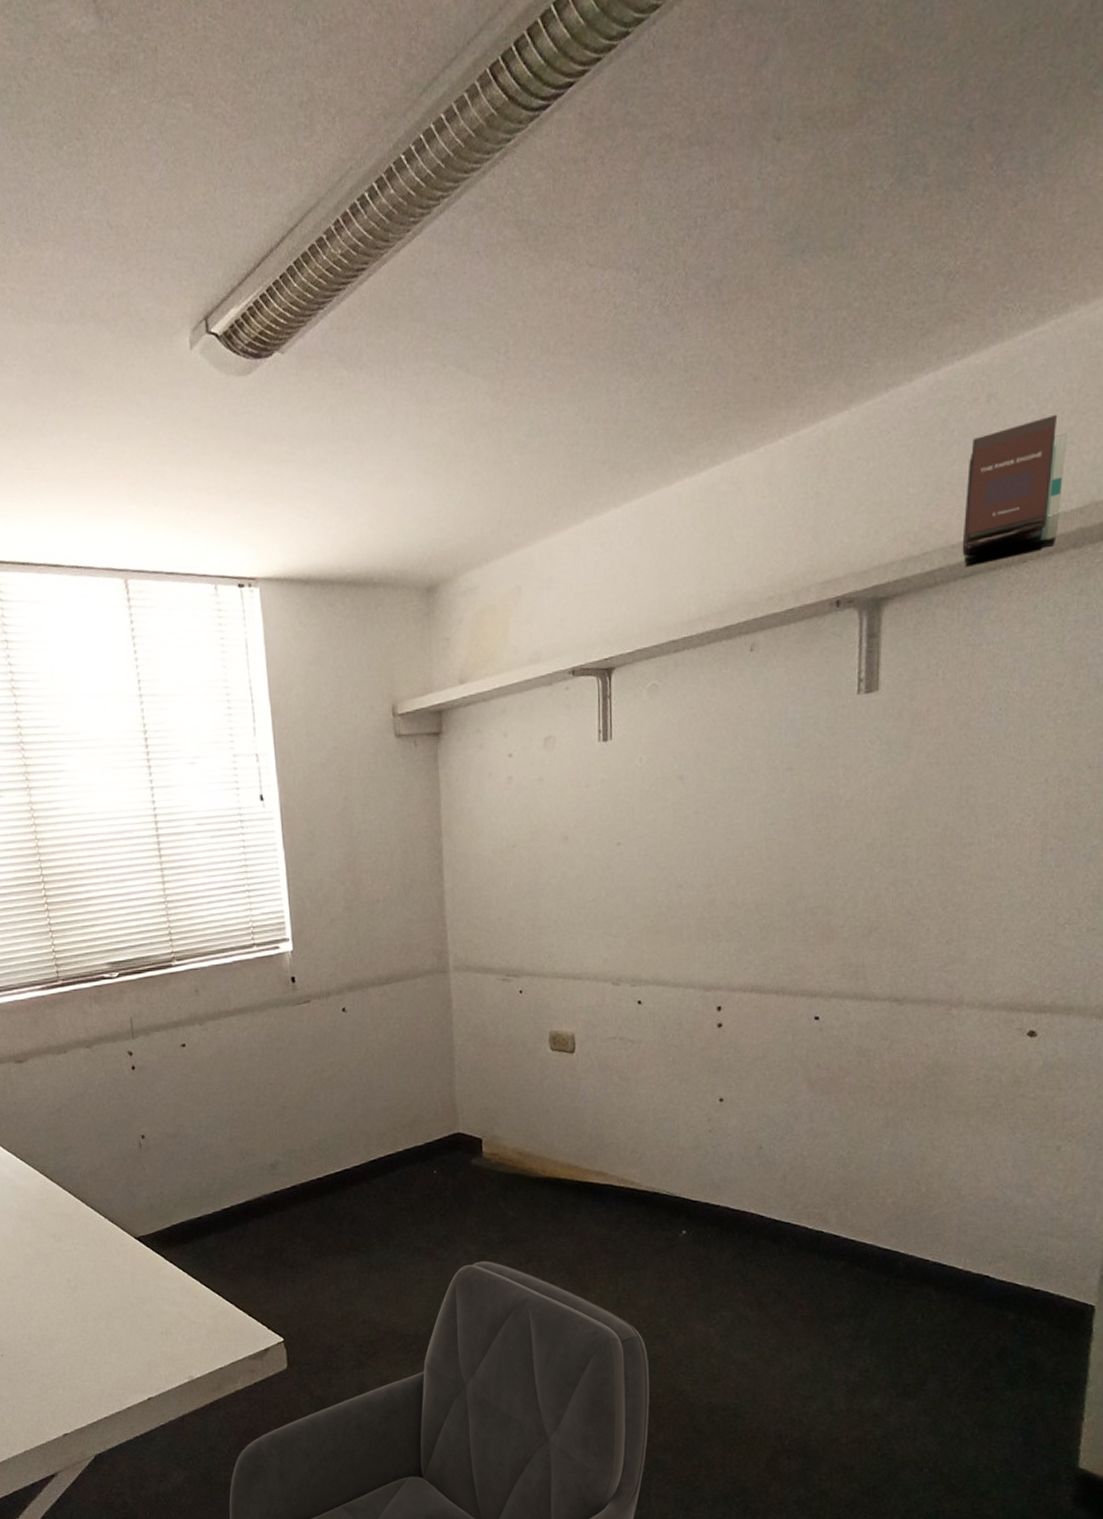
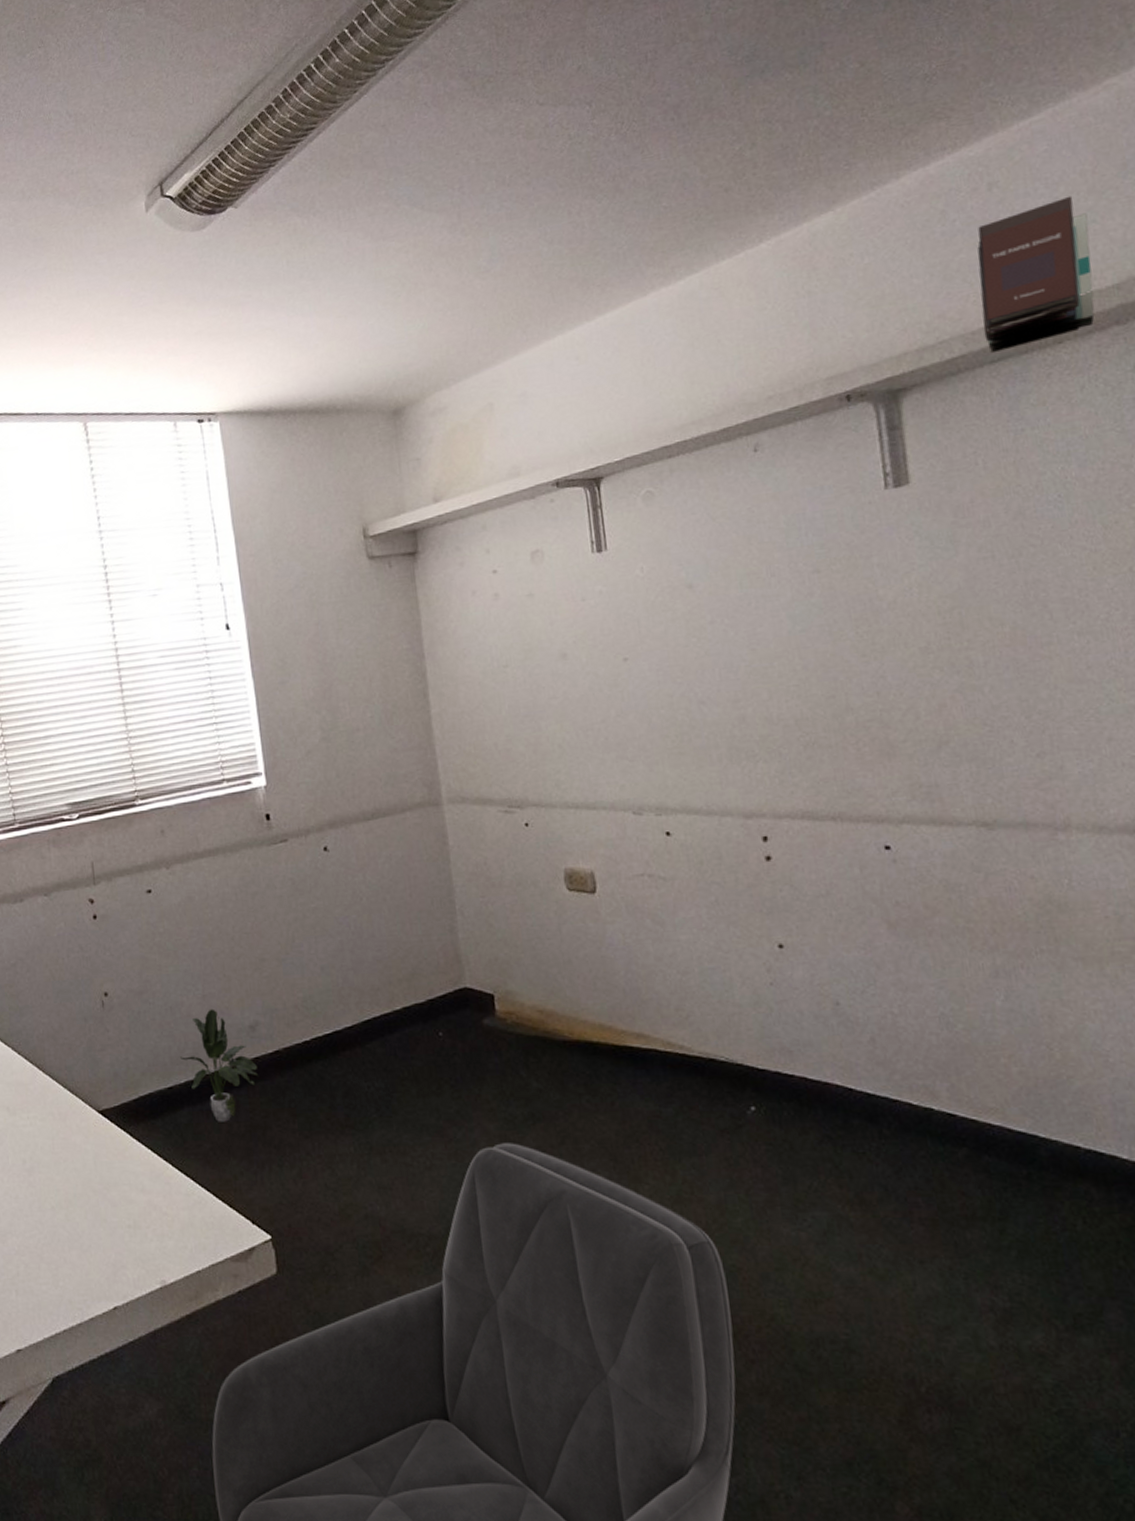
potted plant: none [209,1150,278,1246] -> present [180,1009,259,1122]

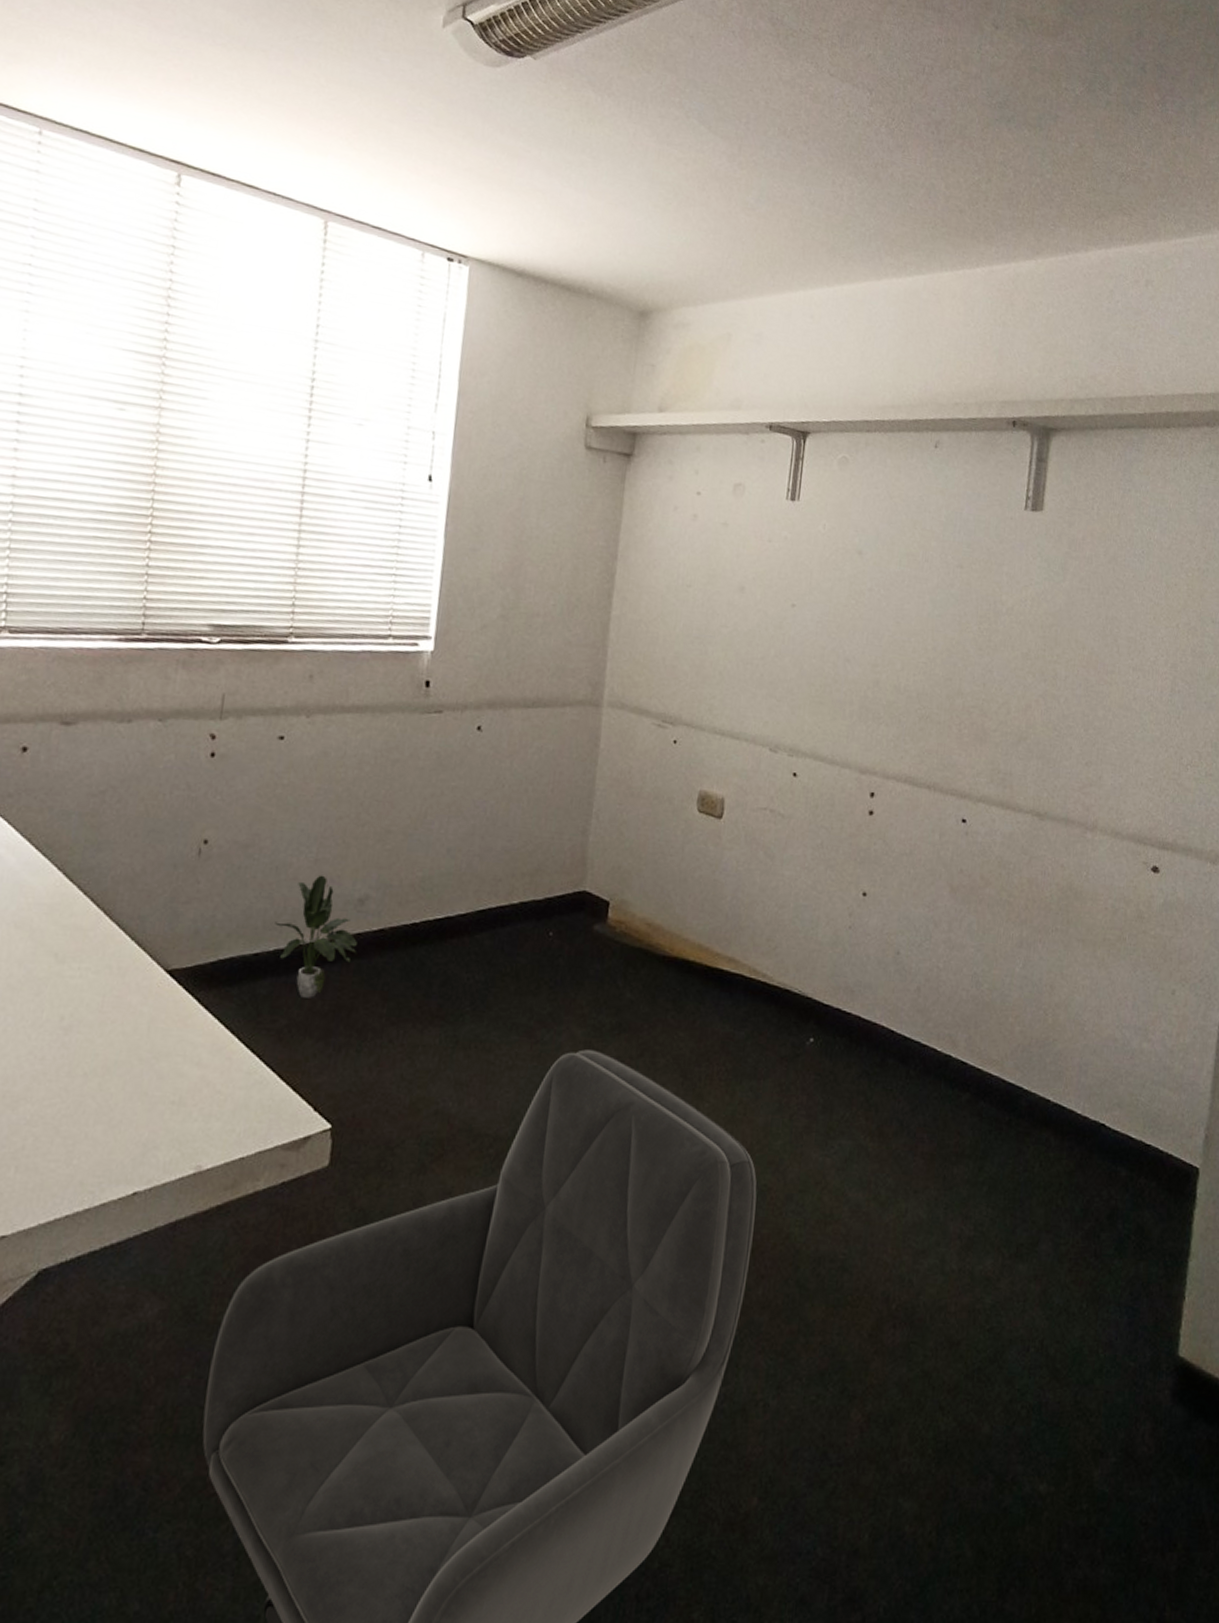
books: present [977,195,1095,354] -> none [1119,311,1205,422]

